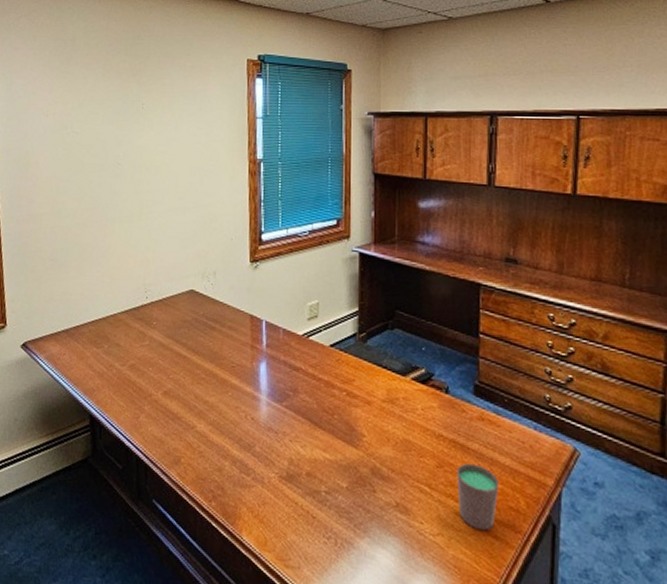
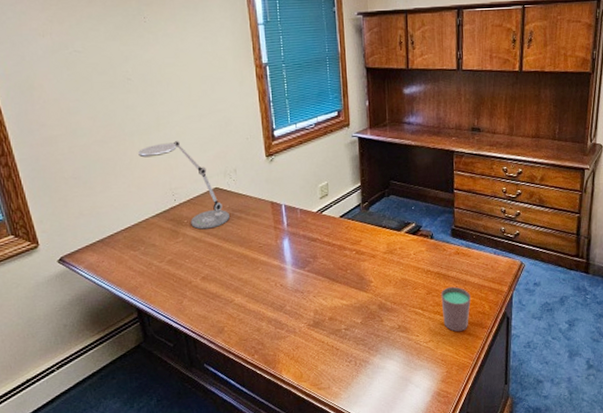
desk lamp: none [116,233,203,336] -> present [137,141,230,230]

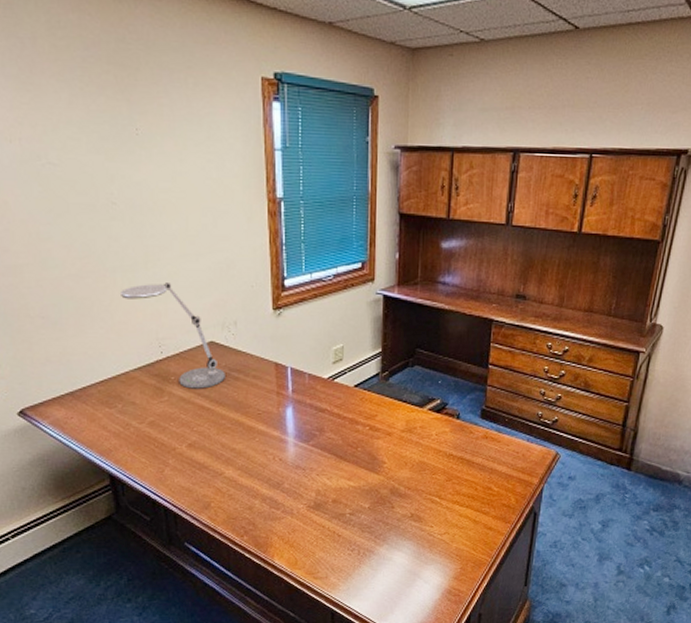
cup: present [441,286,471,332] -> none [462,474,496,526]

